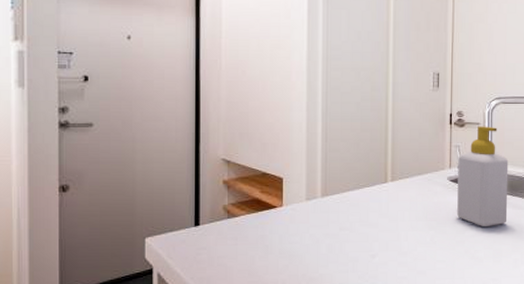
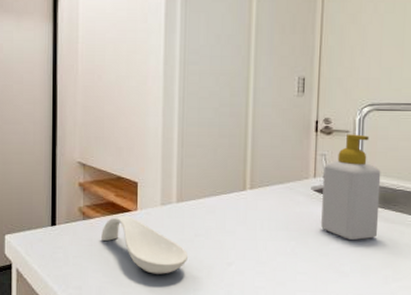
spoon rest: none [247,212,333,271] -> present [101,215,188,274]

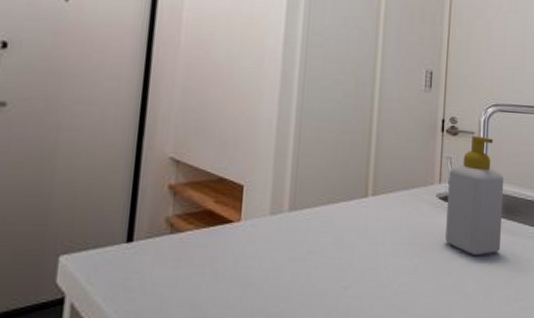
spoon rest: present [101,215,188,274] -> none [192,227,298,304]

